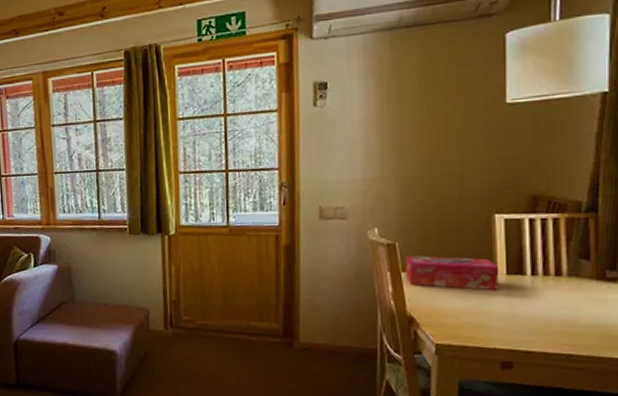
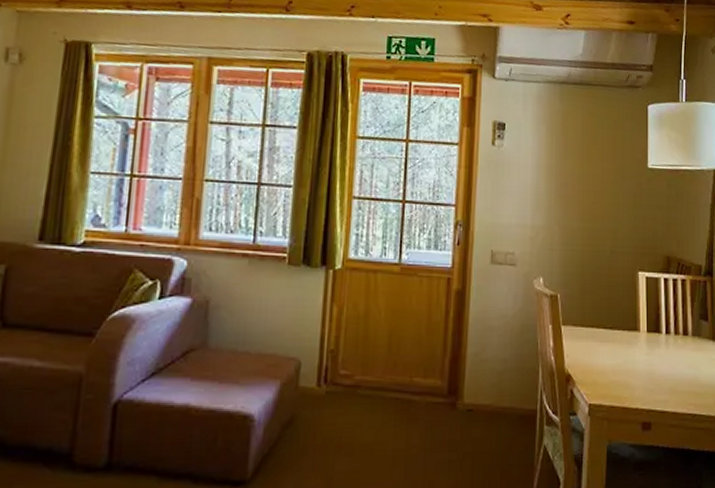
tissue box: present [405,256,500,291] -> none [564,309,642,348]

